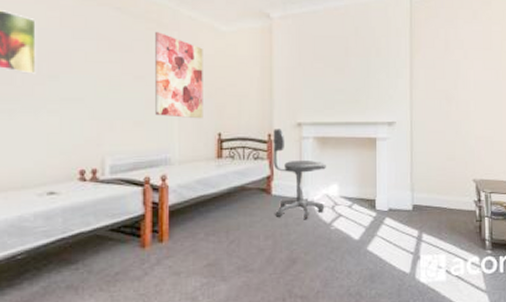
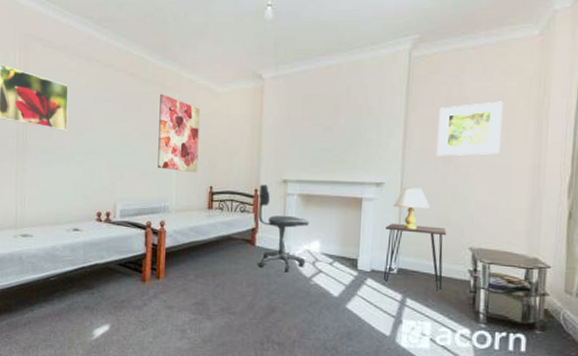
desk: none [399,161,453,224] -> present [384,223,447,292]
table lamp: none [405,126,437,166] -> present [393,187,430,229]
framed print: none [439,44,492,95] -> present [436,101,503,156]

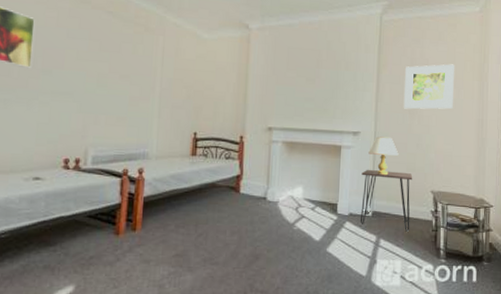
wall art: present [158,94,200,173] -> none [137,36,185,118]
office chair: present [258,184,309,272] -> none [242,131,293,218]

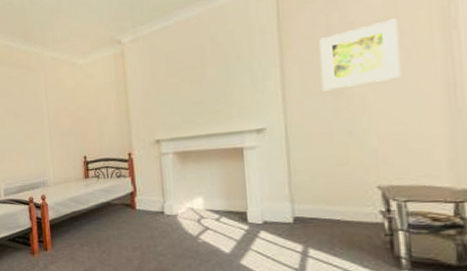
desk: present [361,169,413,232] -> none [273,167,350,238]
table lamp: present [368,136,399,175] -> none [279,128,323,174]

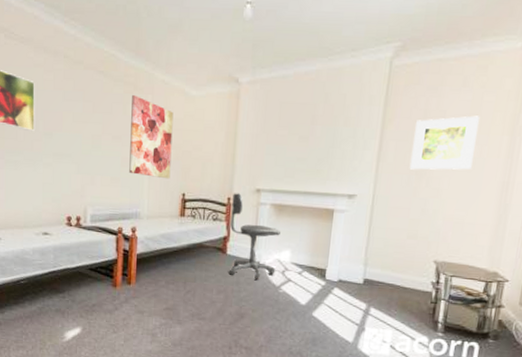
wall art: none [26,75,70,146] -> present [129,95,174,179]
office chair: none [132,147,191,232] -> present [228,193,281,280]

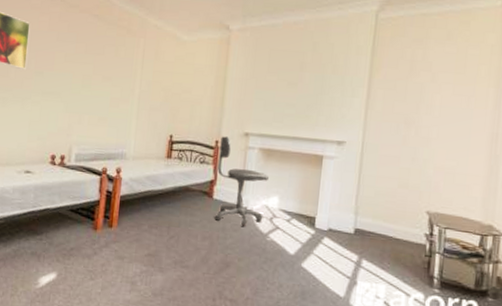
wall art: present [129,95,174,179] -> none [117,38,165,121]
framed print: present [409,115,479,170] -> none [398,67,465,120]

